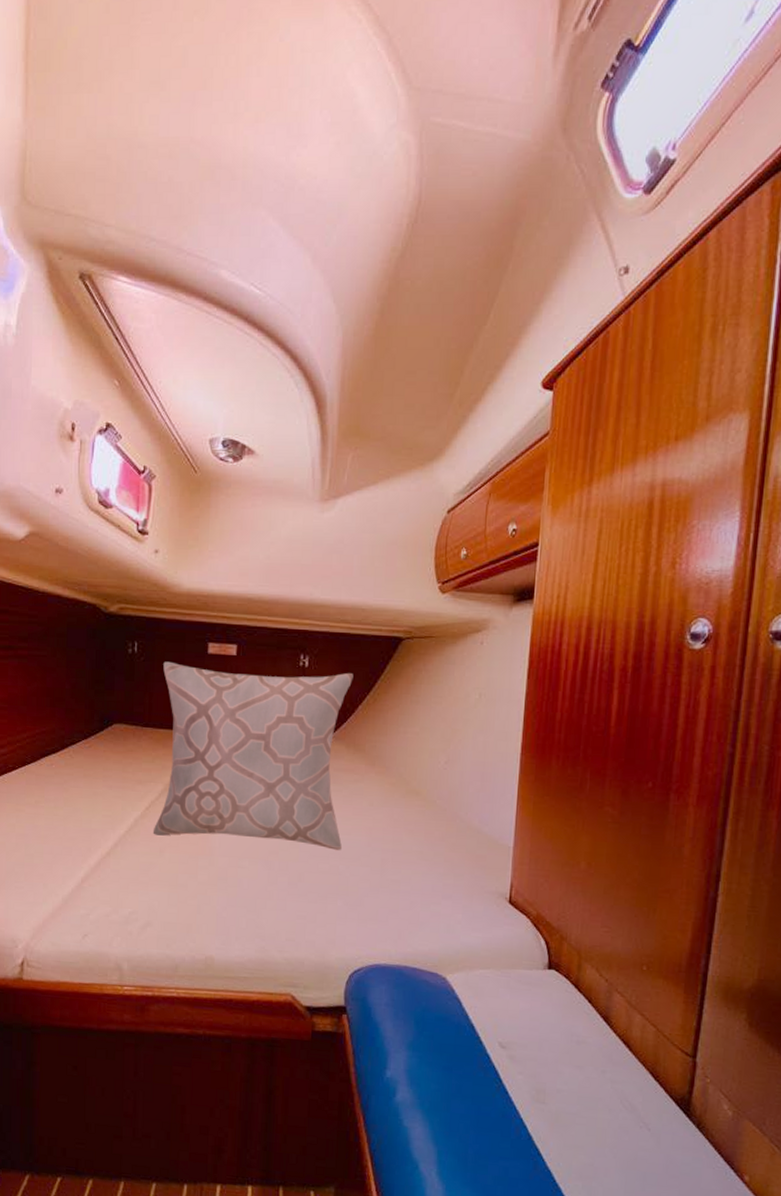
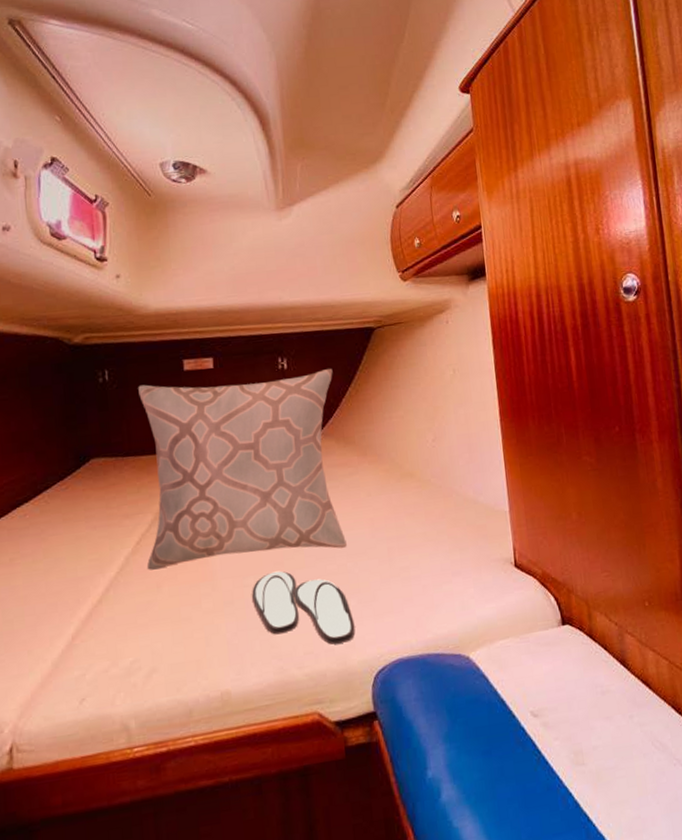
slippers: none [245,859,338,938] -> present [252,571,356,644]

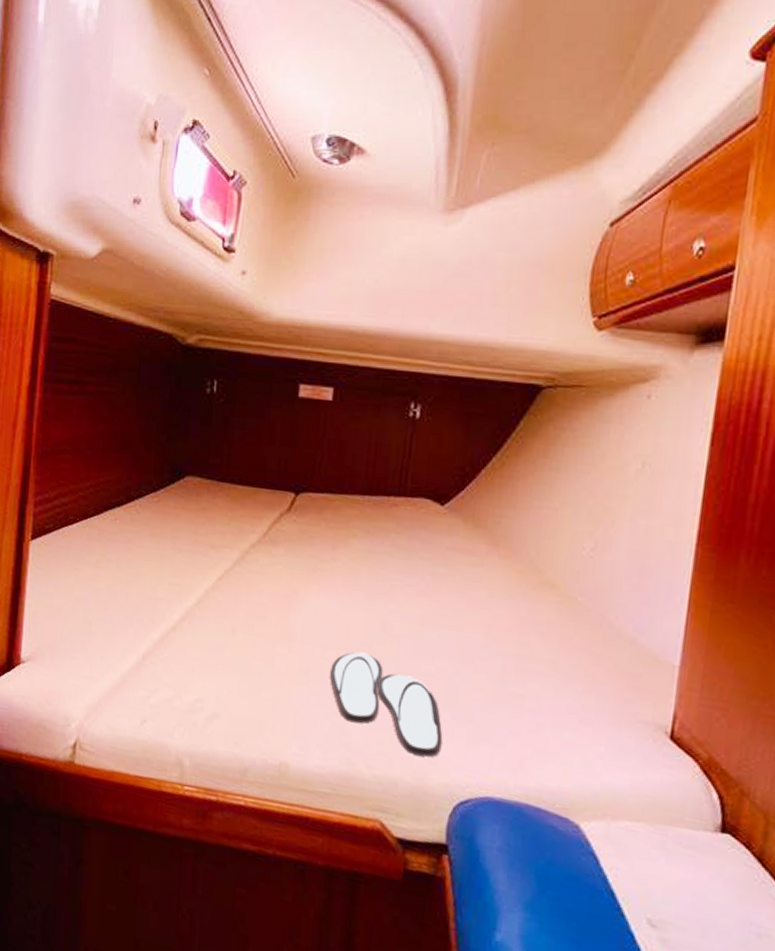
pillow: present [138,368,347,570] -> none [226,404,477,650]

